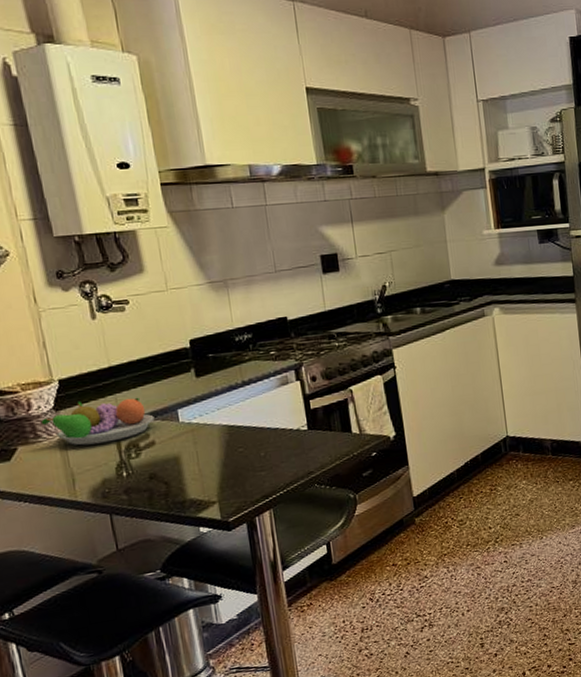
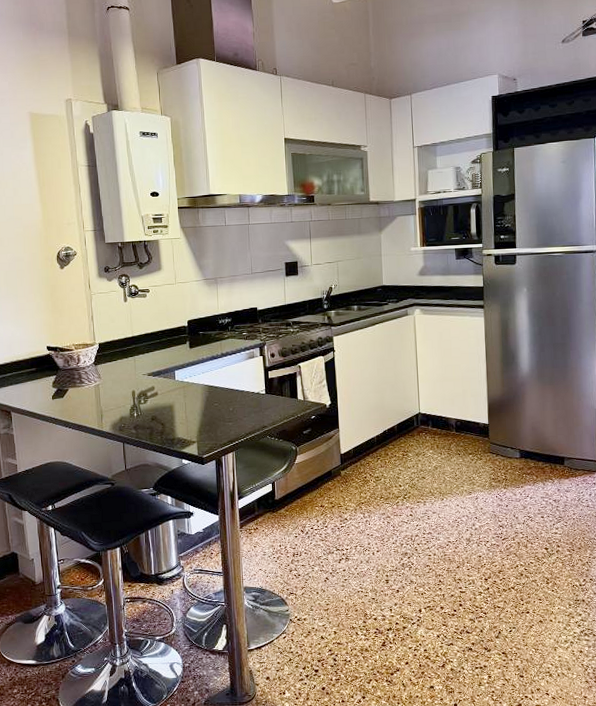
fruit bowl: present [42,397,155,446] -> none [86,359,159,391]

